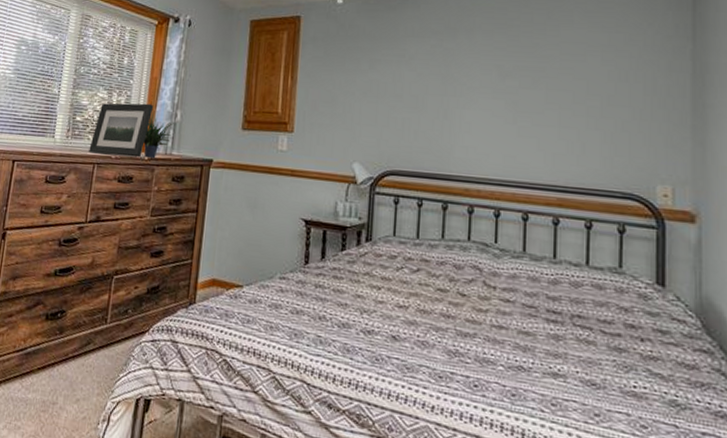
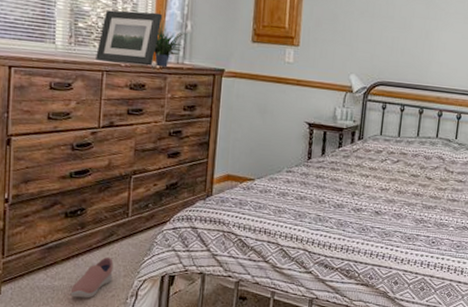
shoe: none [42,369,88,418] -> present [70,257,114,298]

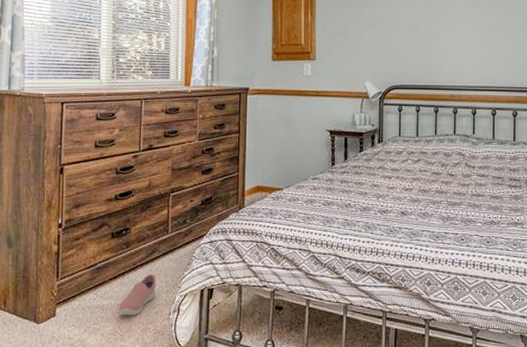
picture frame: present [95,10,163,66] -> none [135,43,192,91]
potted plant: present [154,22,185,68] -> none [186,51,212,91]

